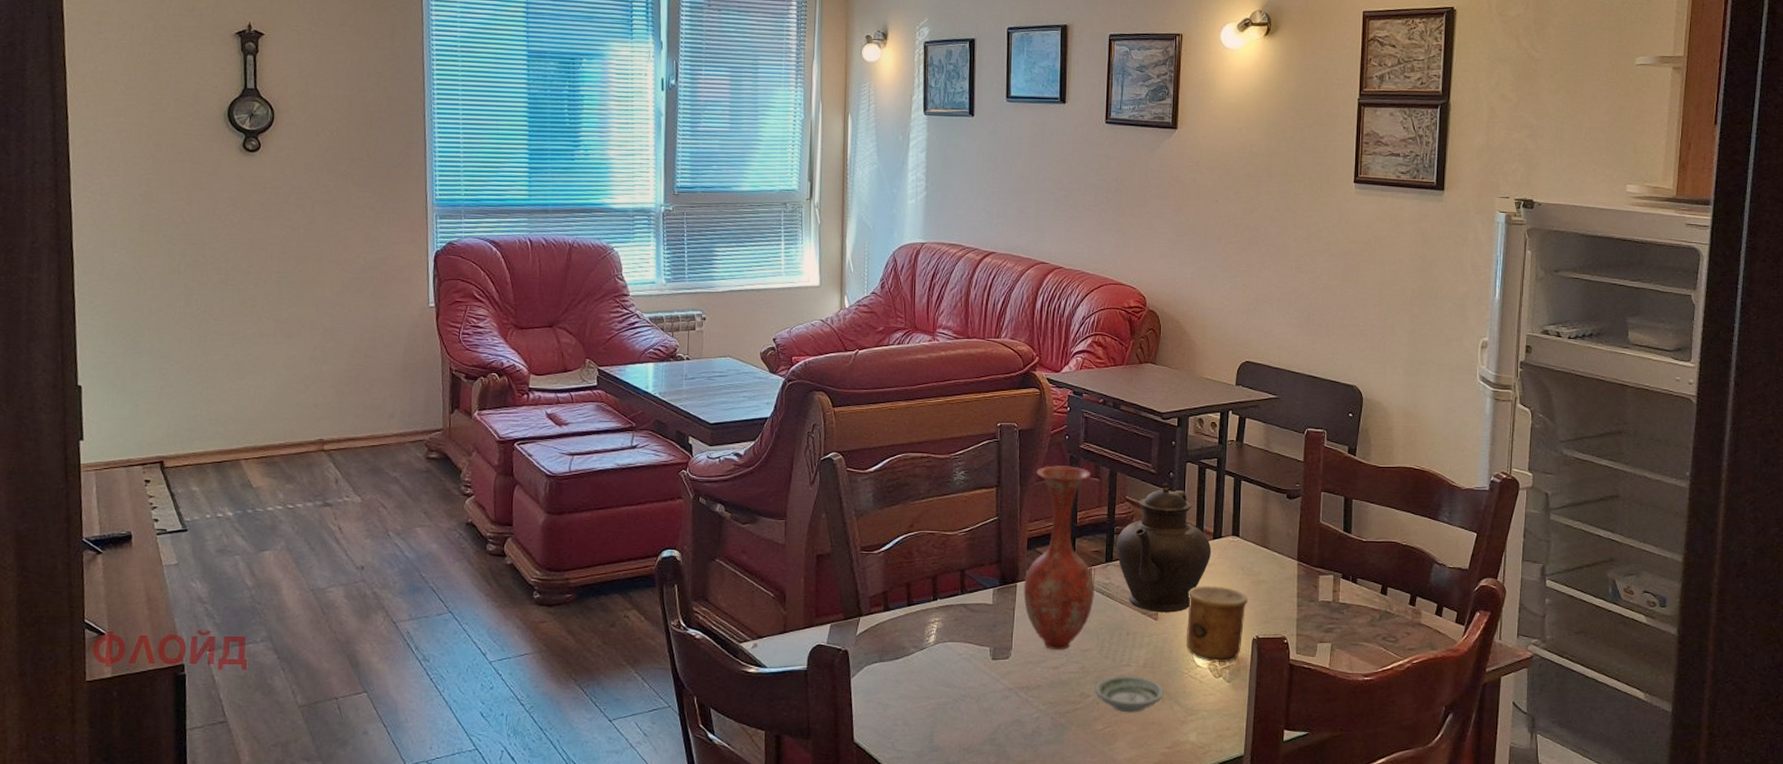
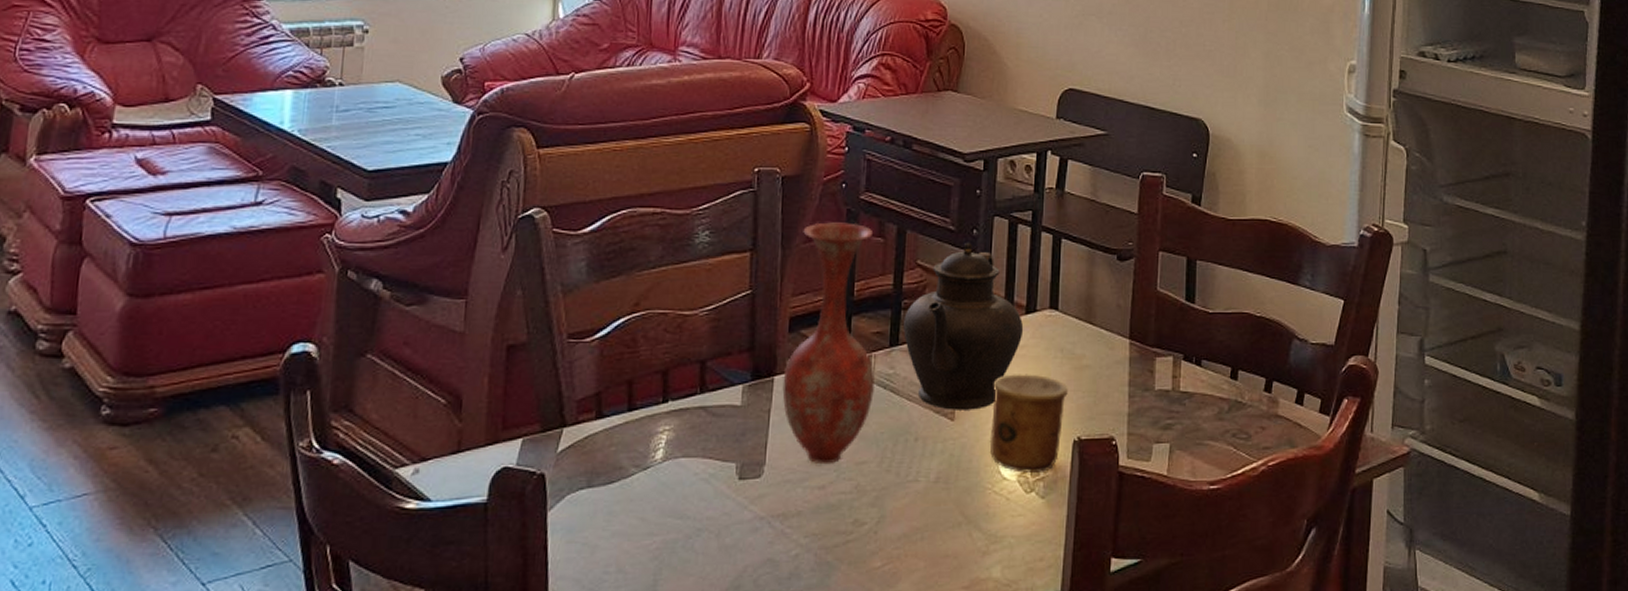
saucer: present [1094,675,1163,713] -> none [871,494,960,544]

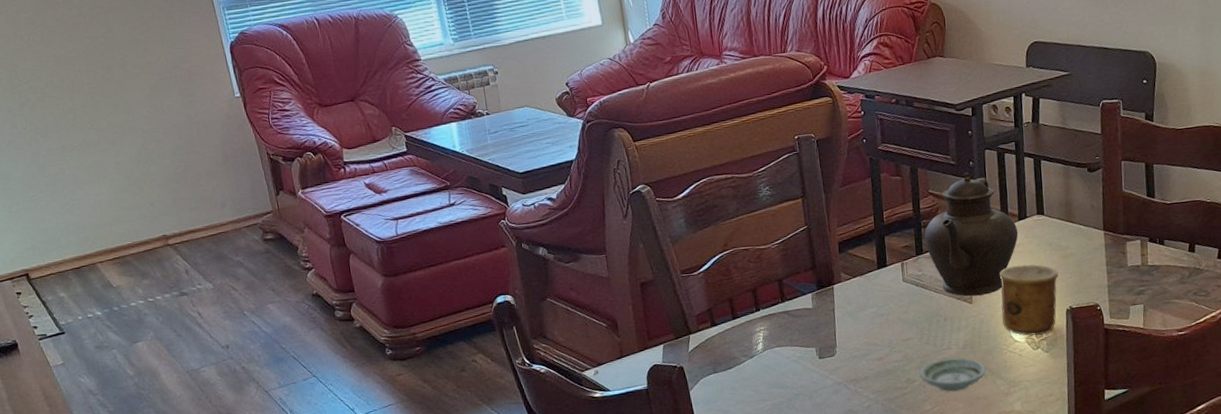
vase: present [782,222,875,465] -> none [838,168,909,343]
saucer: none [871,494,960,544] -> present [919,357,986,392]

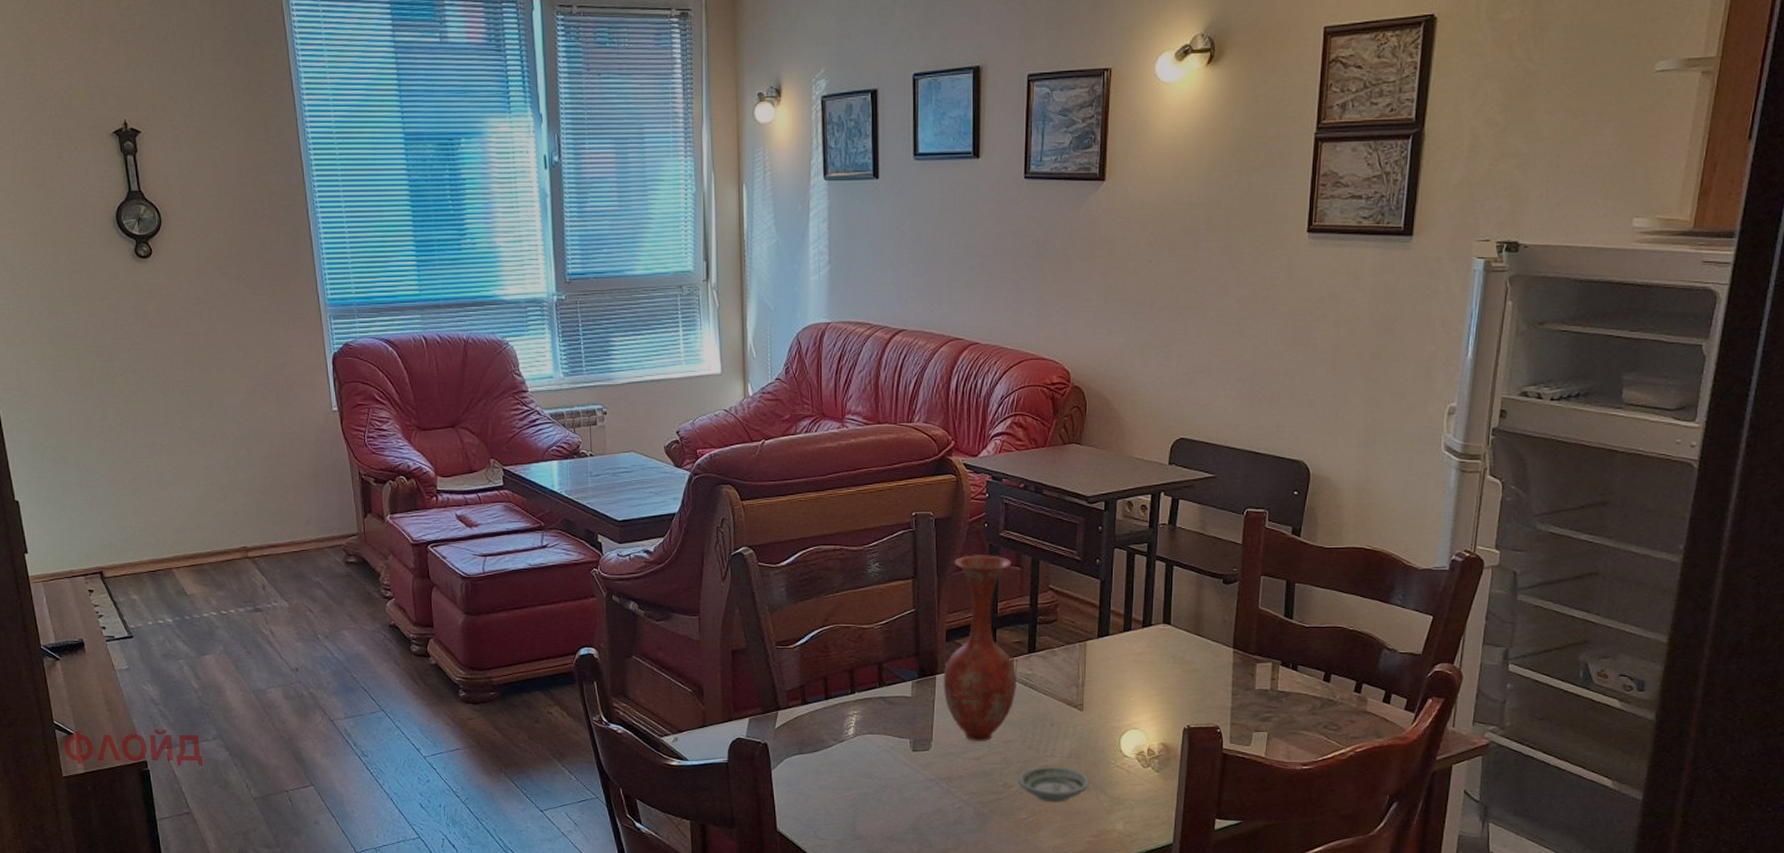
vase: none [838,168,909,343] -> present [943,555,1017,742]
teapot: present [924,171,1019,297] -> none [1039,569,1141,703]
cup: present [999,264,1058,336] -> none [1112,675,1179,752]

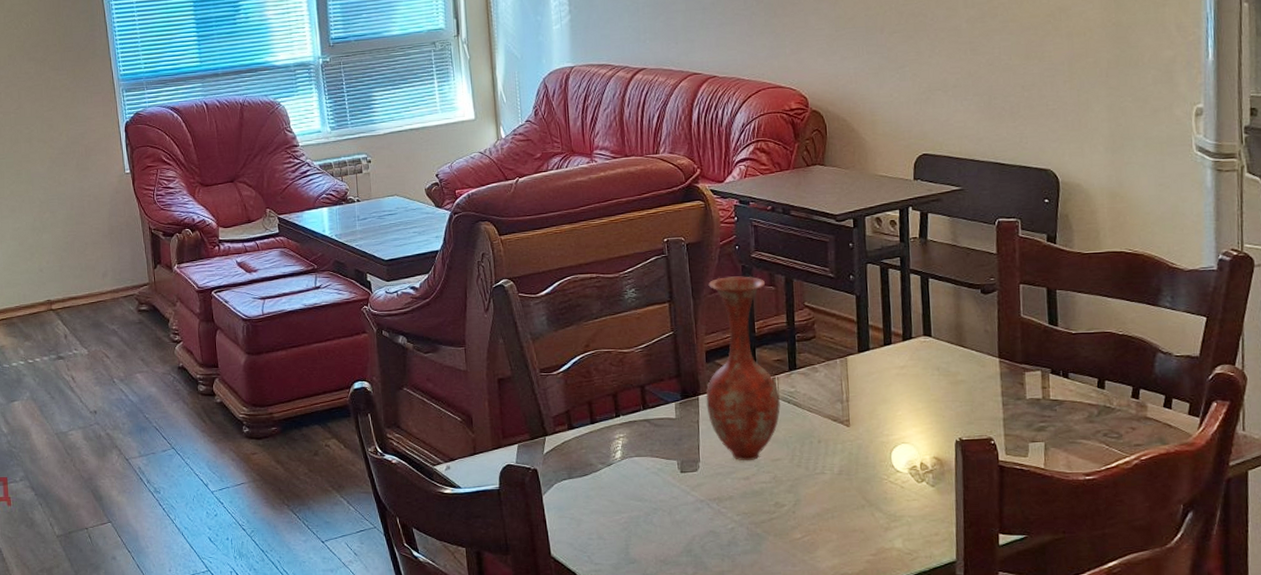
saucer: present [1017,766,1089,802] -> none [789,483,863,521]

